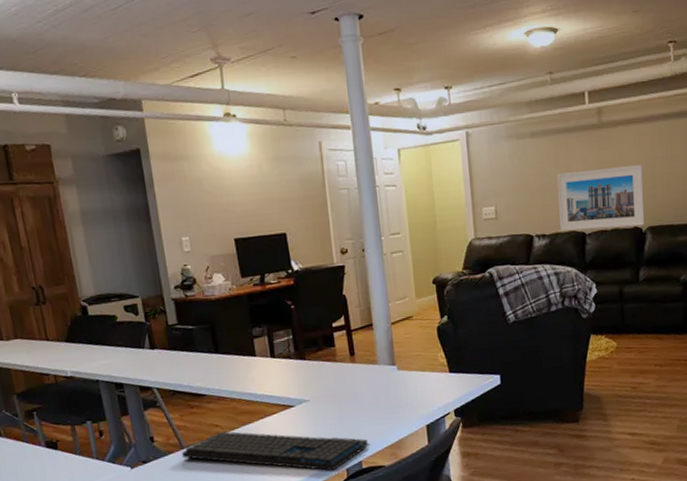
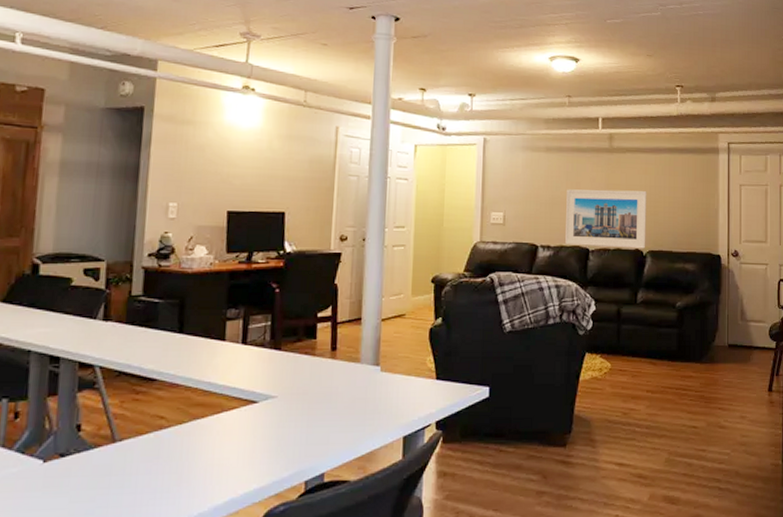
keyboard: present [181,431,368,471] -> none [110,425,335,483]

